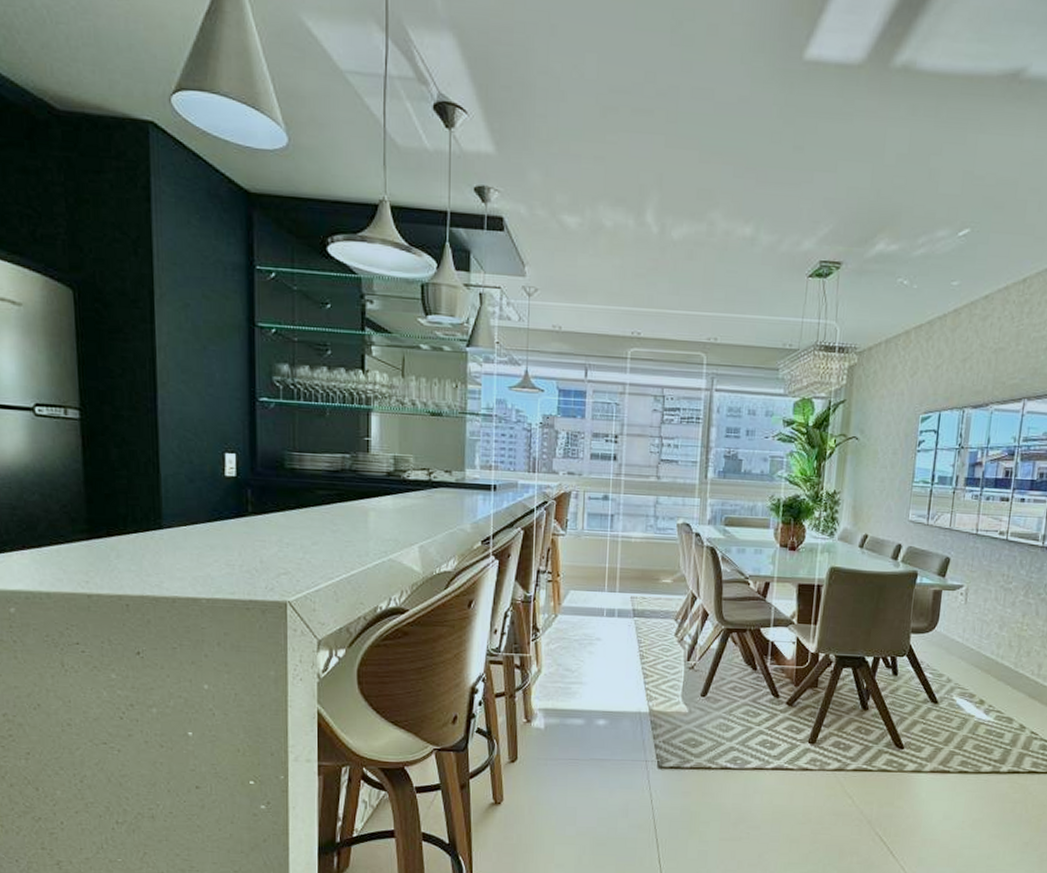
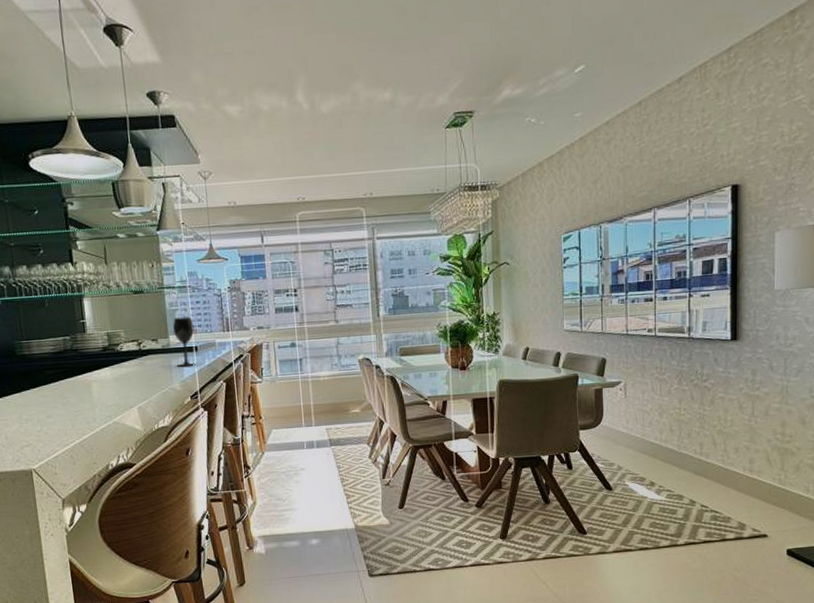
wine glass: none [470,449,496,507] -> present [172,316,196,367]

